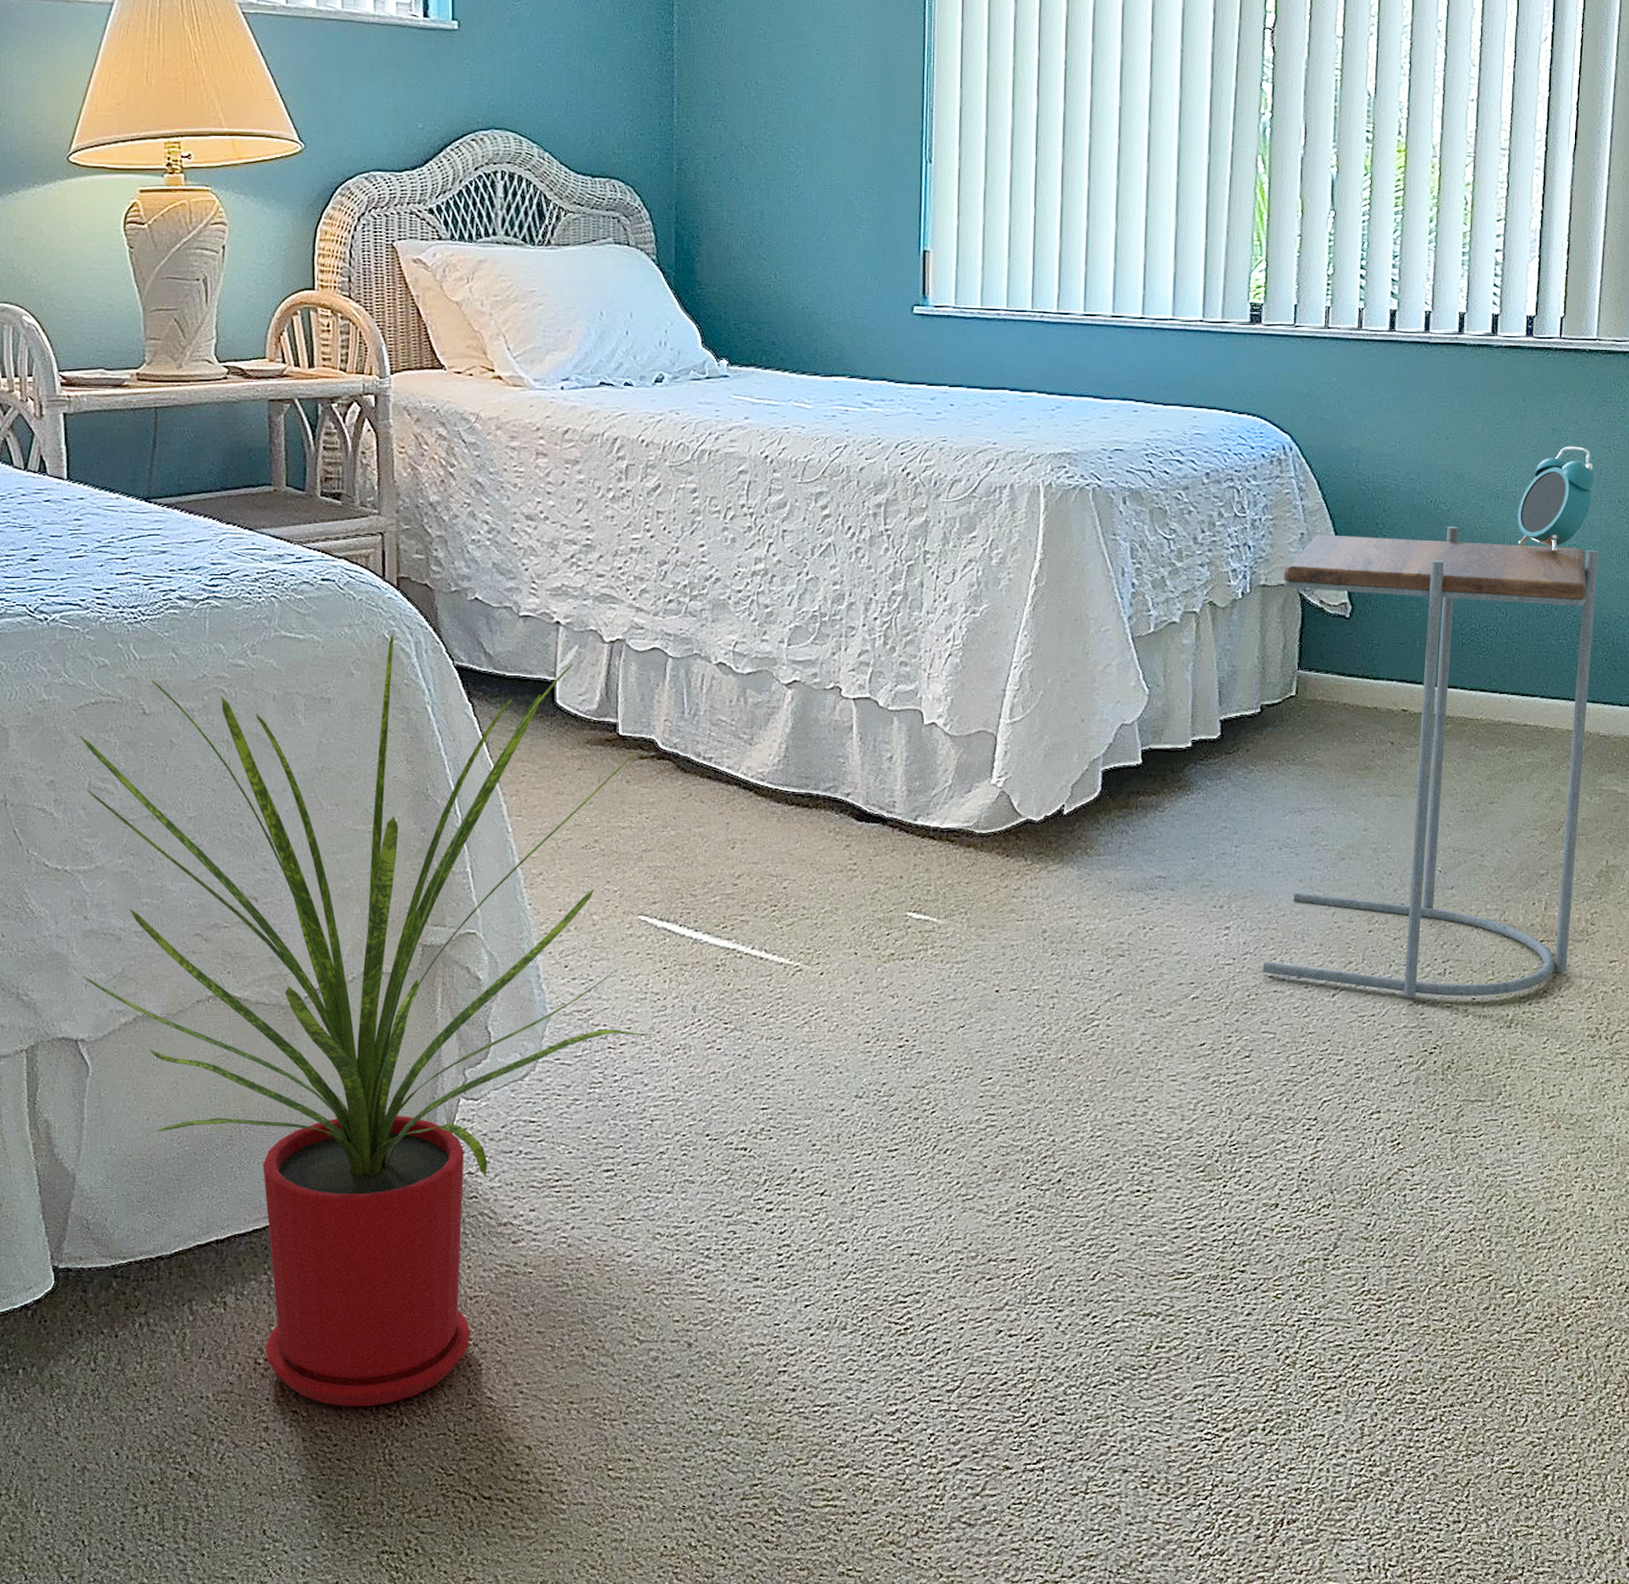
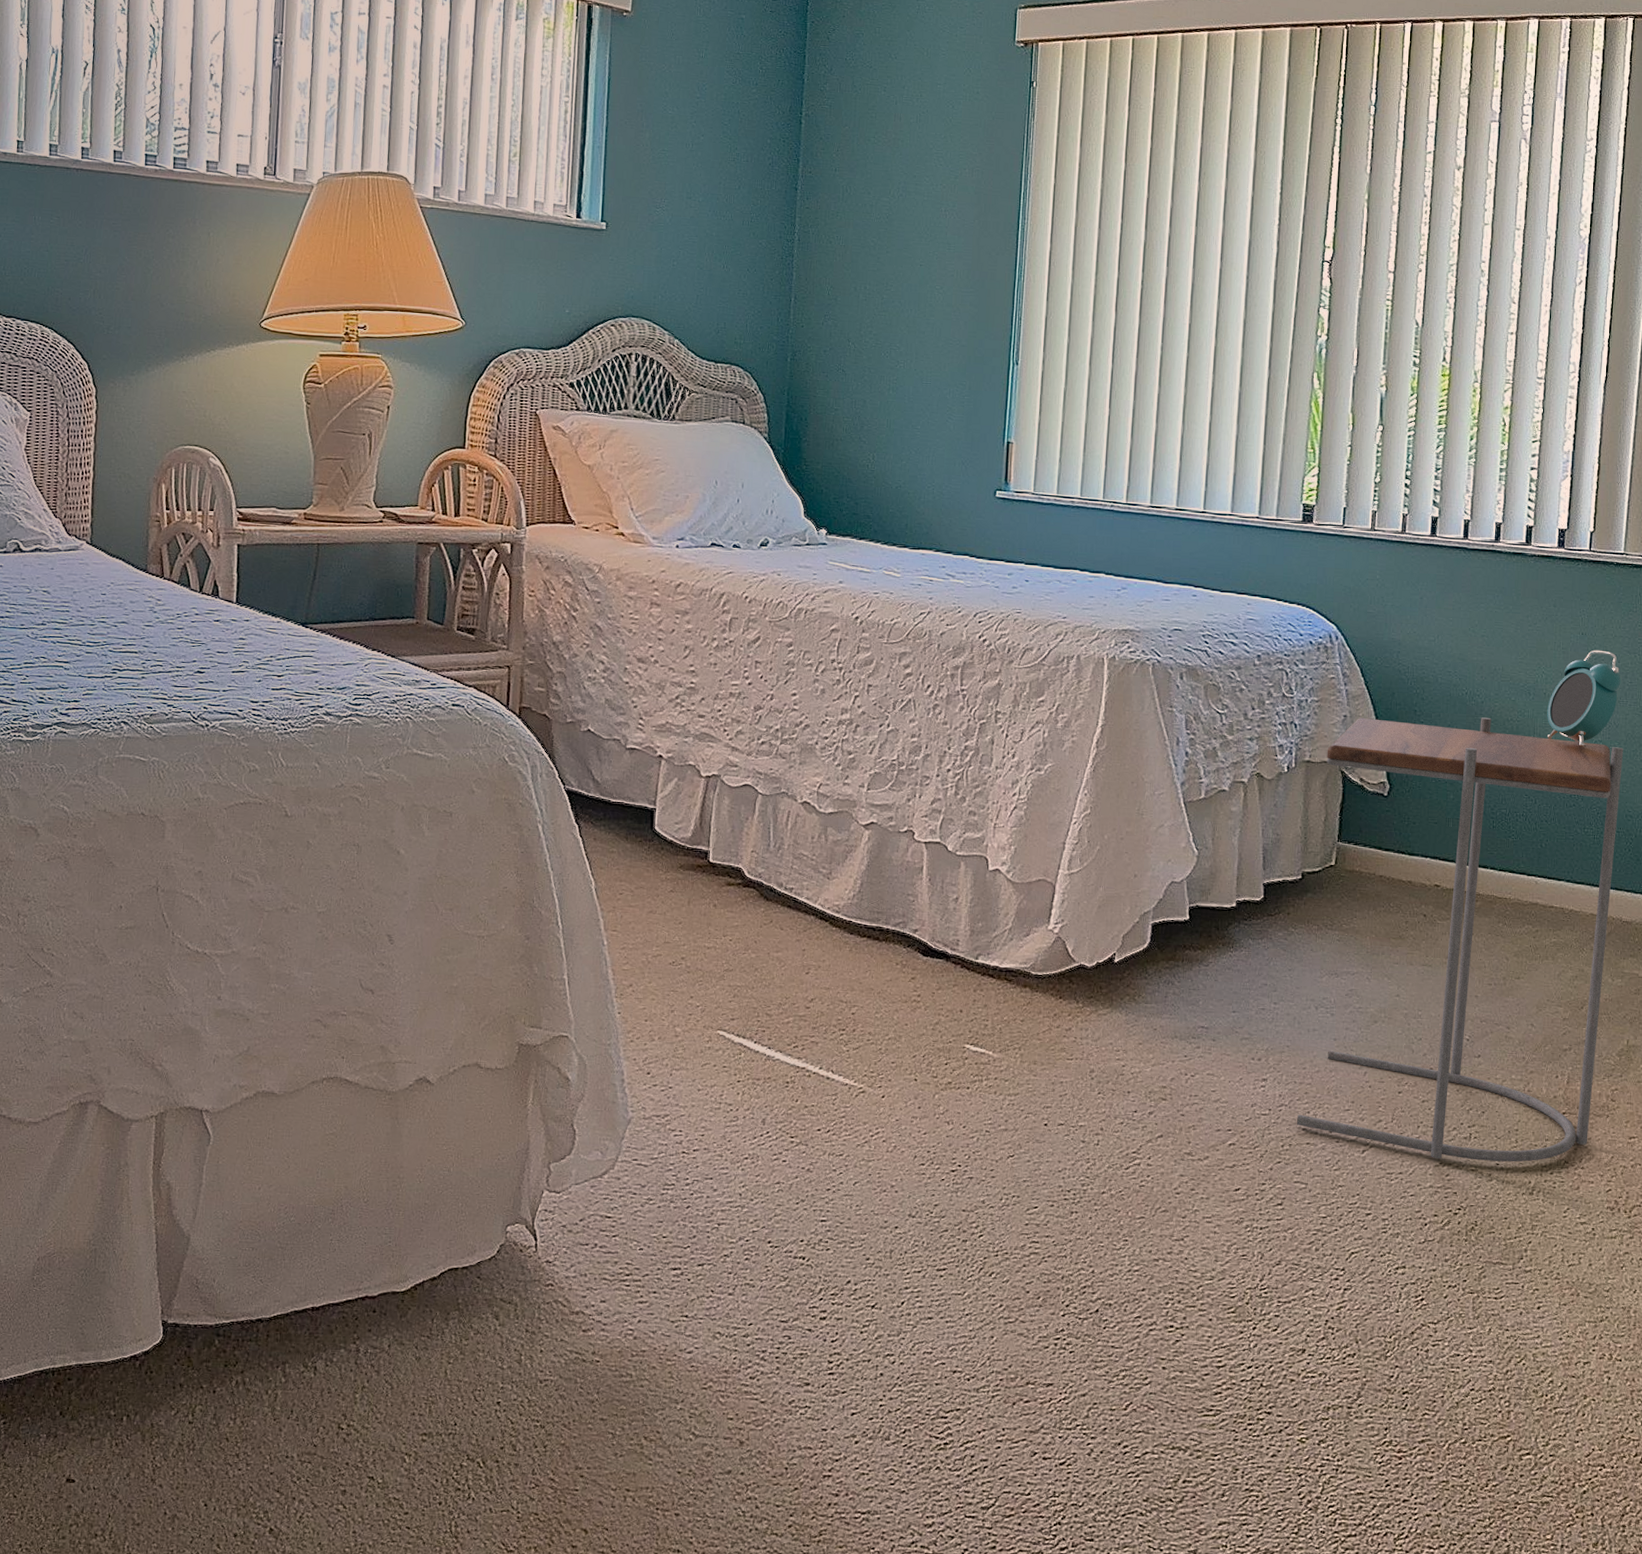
house plant: present [79,633,652,1407] -> none [212,757,726,1479]

